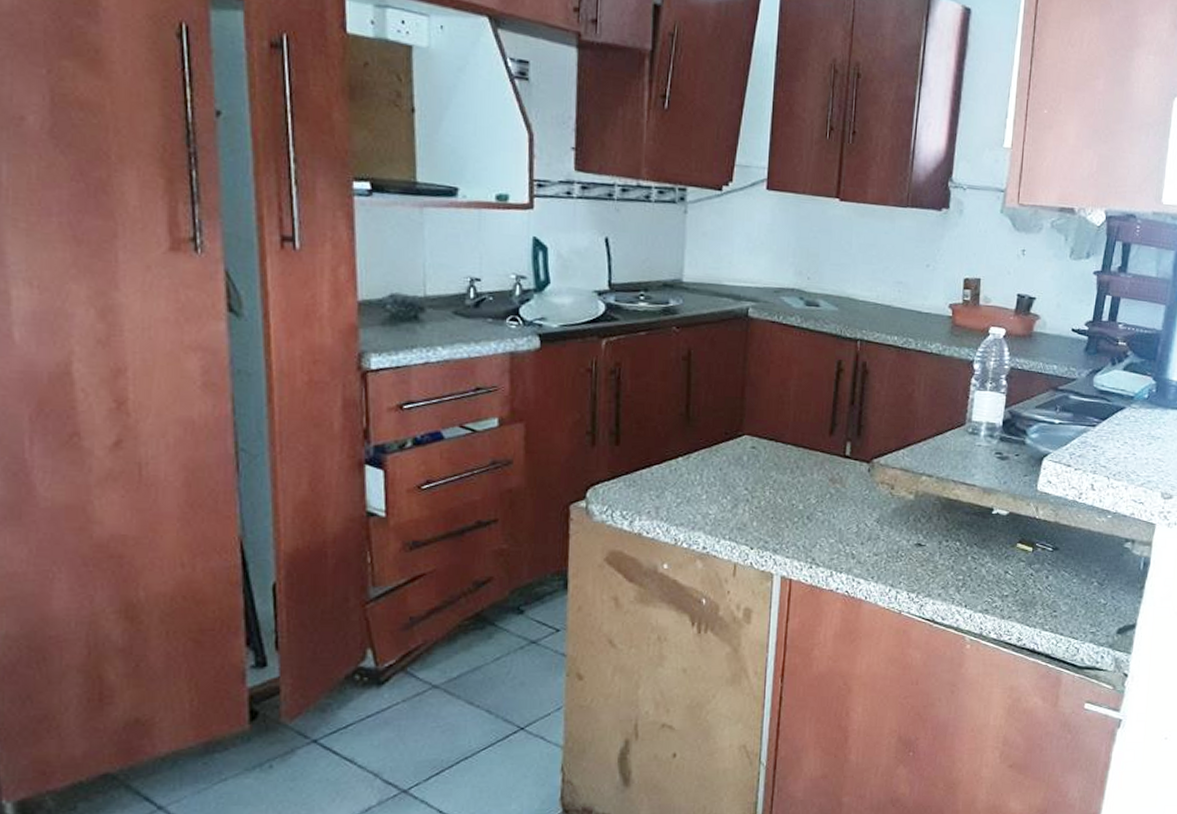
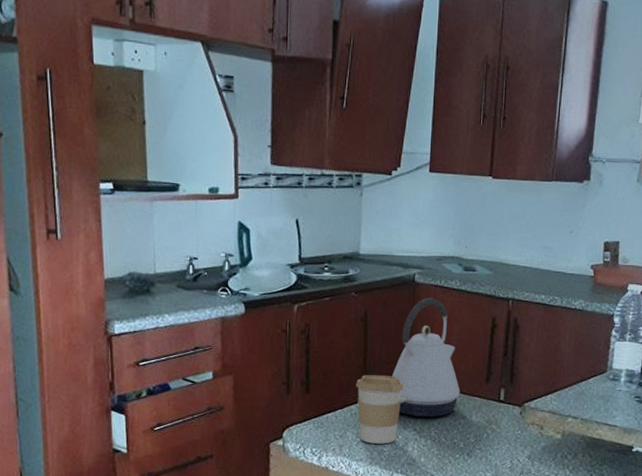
coffee cup: none [676,424,734,506] -> present [356,375,404,444]
kettle: none [720,335,800,475] -> present [392,298,460,418]

